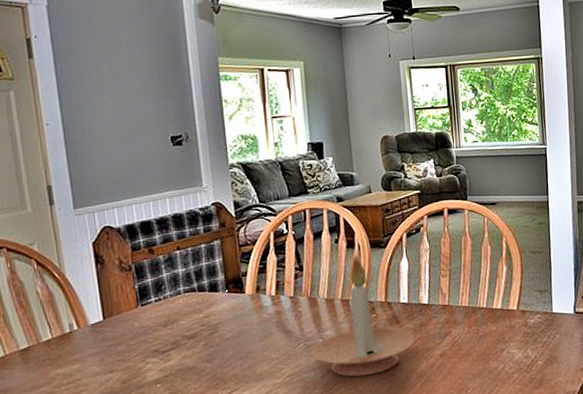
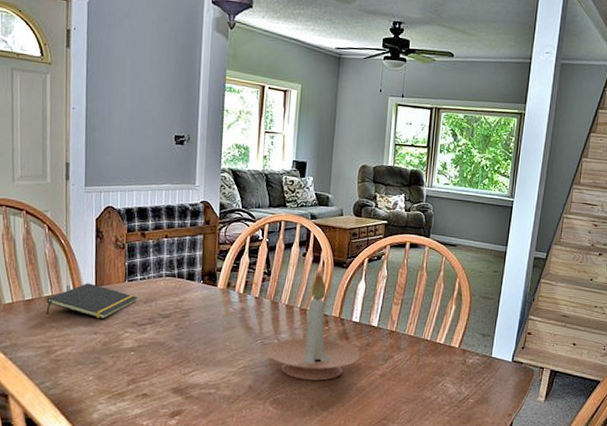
notepad: none [46,316,155,362] -> present [46,283,138,319]

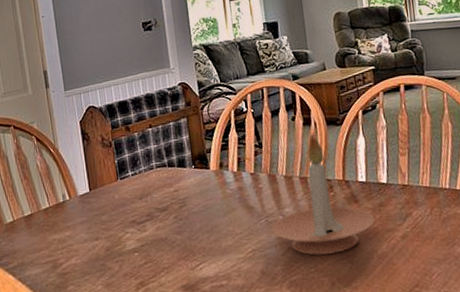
notepad: present [46,283,138,319] -> none [45,188,132,228]

